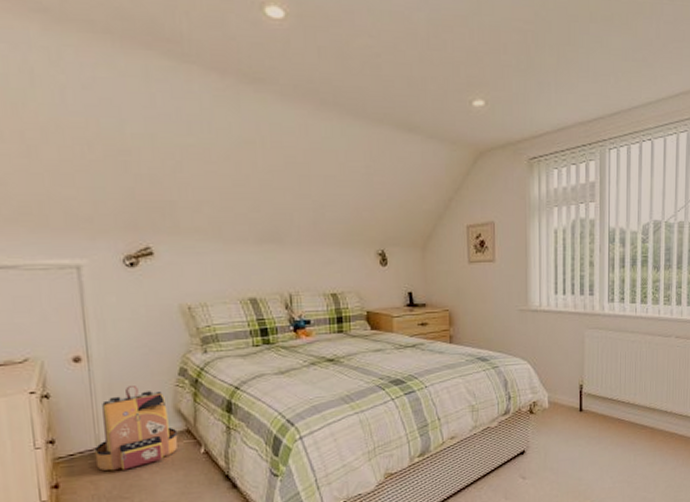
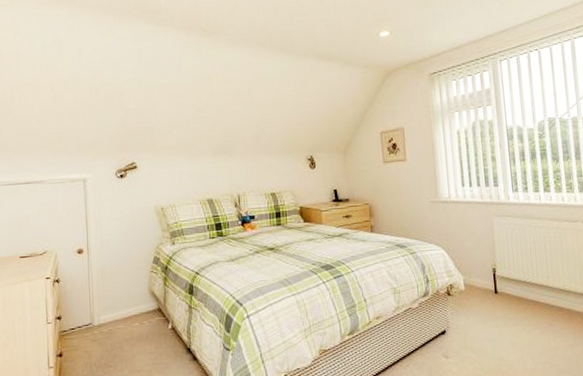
backpack: present [94,386,178,471] -> none [89,272,152,343]

